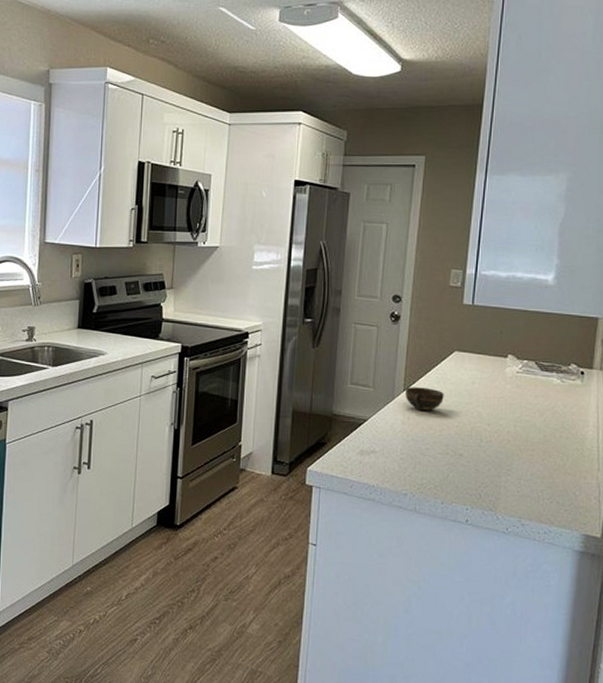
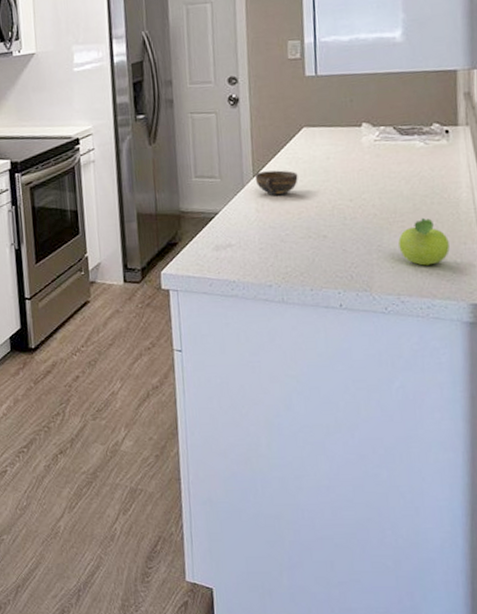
fruit: none [526,449,571,494] -> present [398,217,450,266]

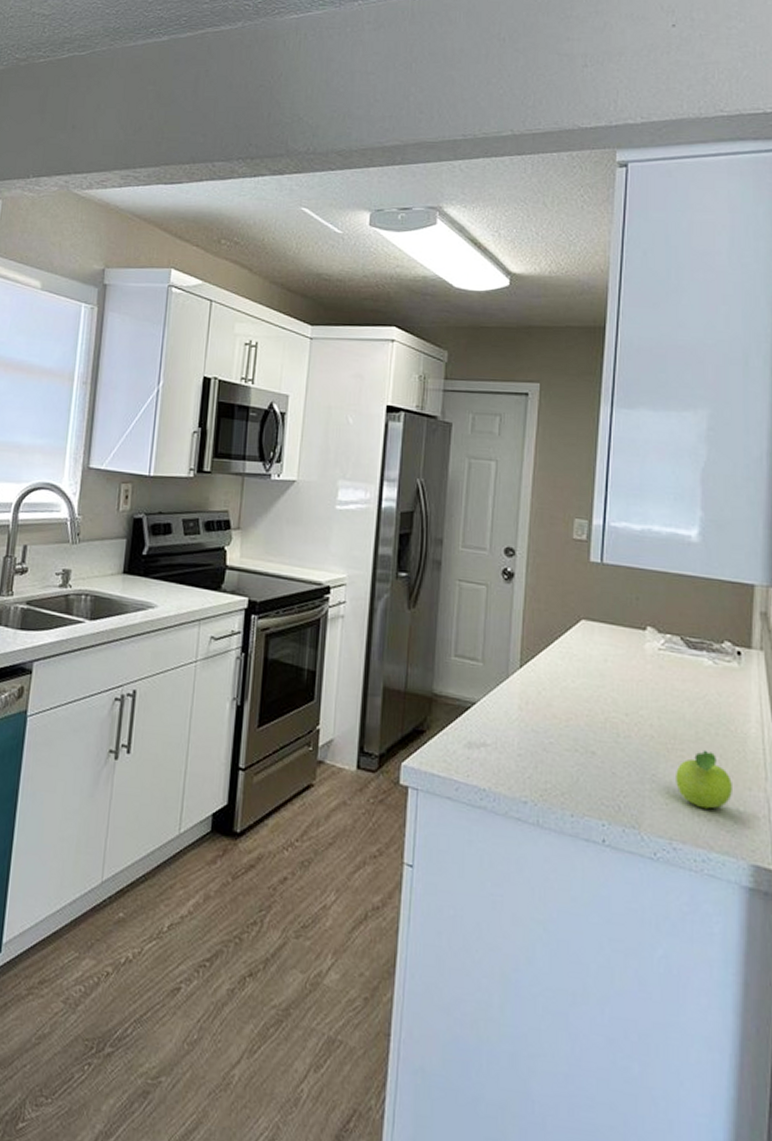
cup: present [254,170,298,196] -> none [521,662,570,696]

